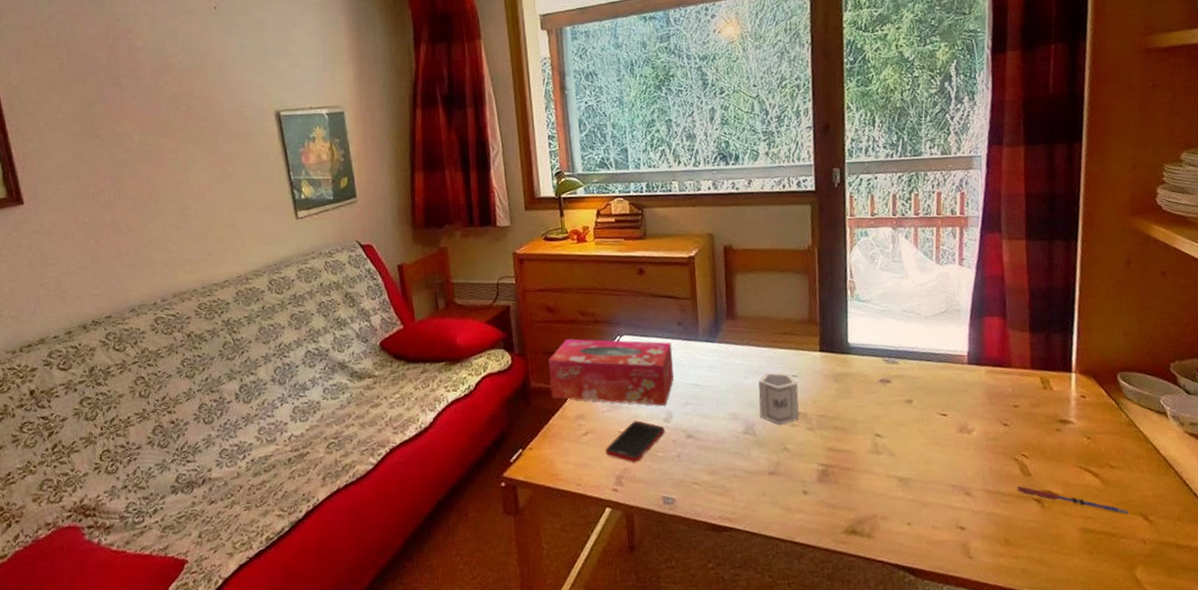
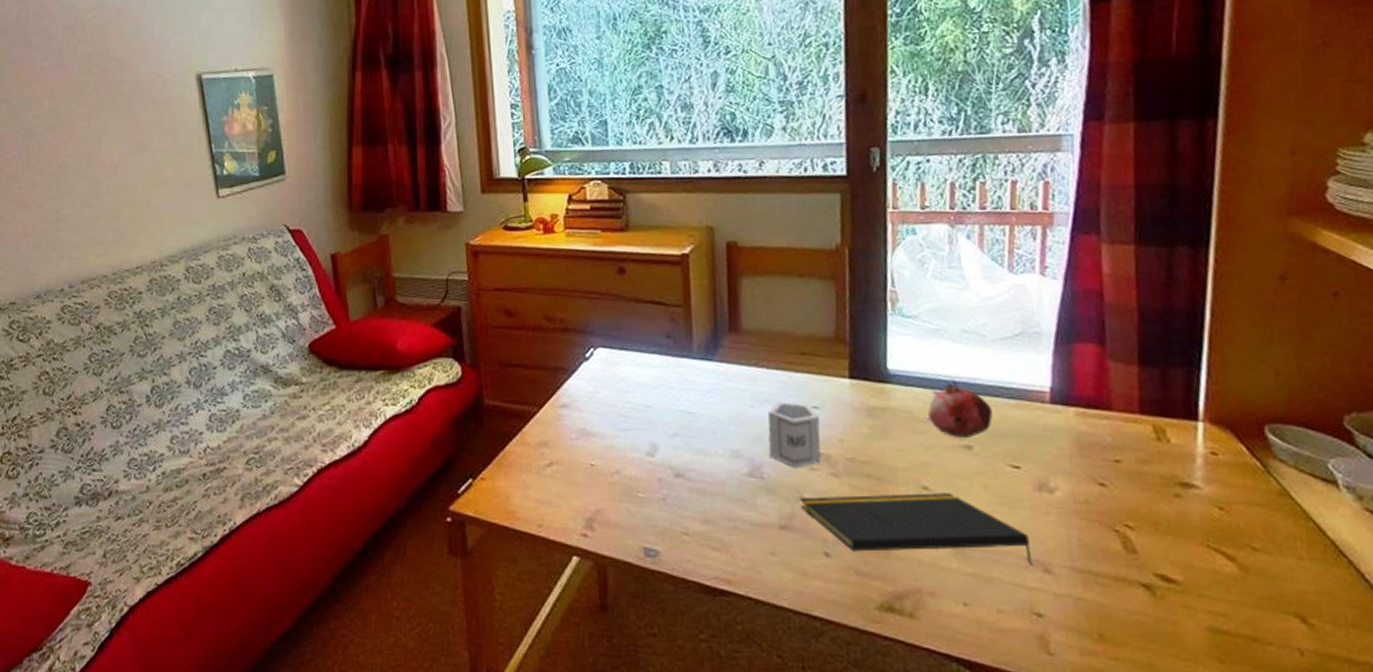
tissue box: present [549,339,674,406] -> none [506,349,660,436]
cell phone: present [605,421,665,463] -> none [573,452,648,504]
notepad: none [784,438,958,492] -> present [800,493,1033,567]
fruit: none [879,349,927,395] -> present [928,379,993,439]
pen: present [1017,486,1129,515] -> none [1117,566,1279,614]

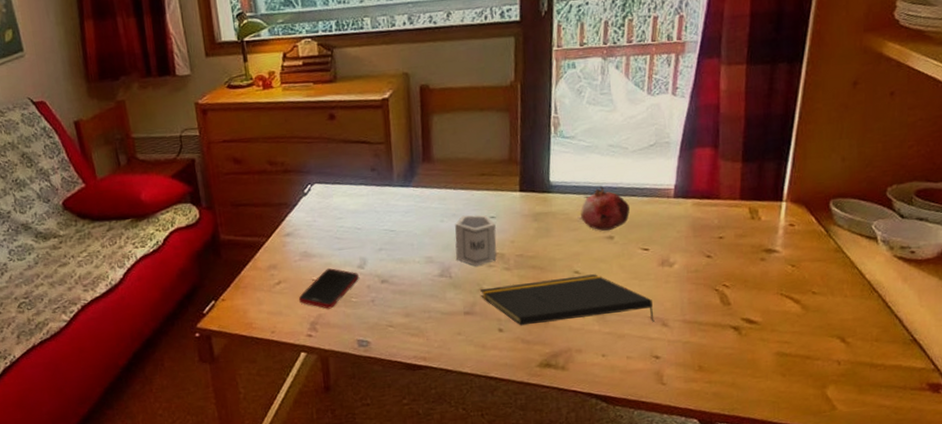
cell phone: none [573,452,648,504] -> present [298,268,359,309]

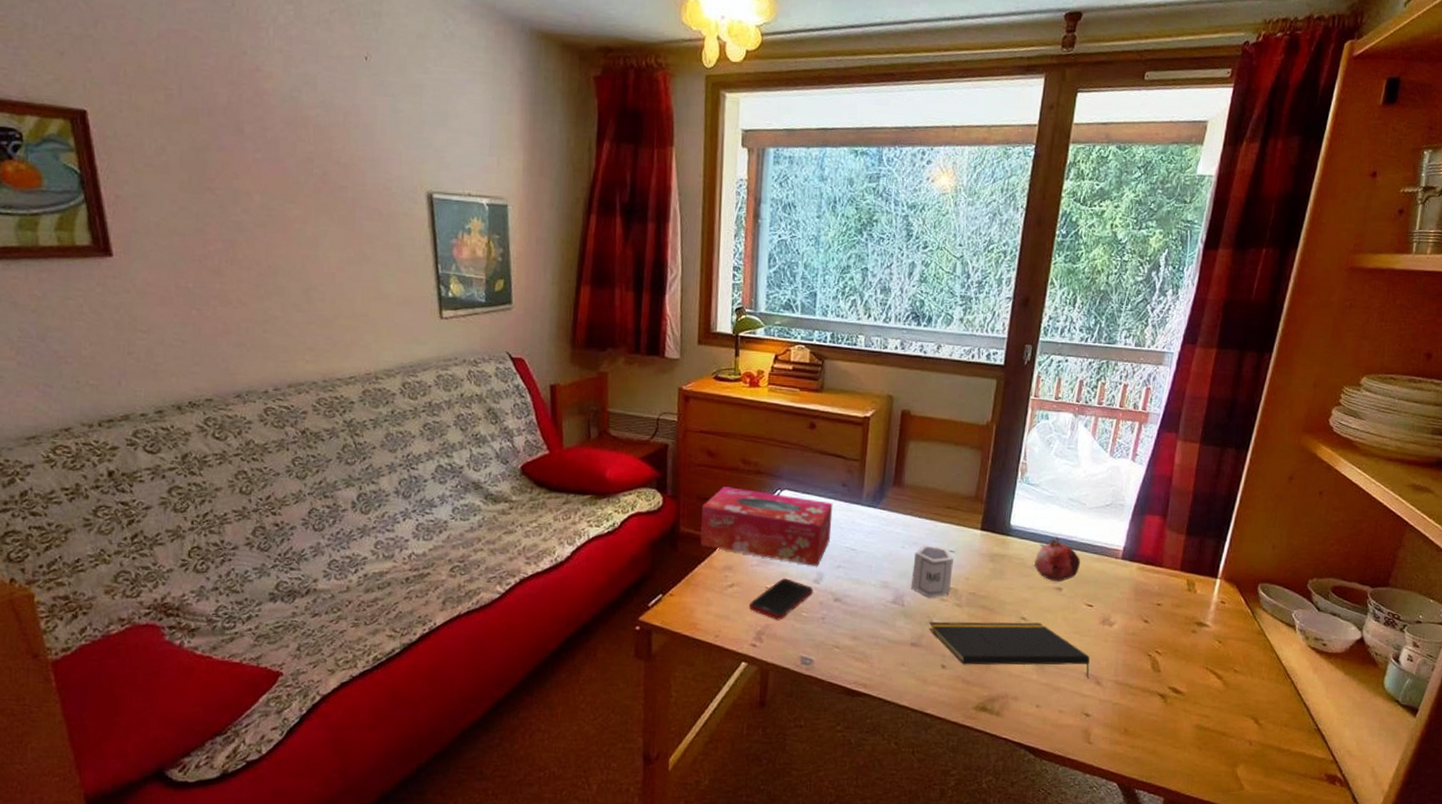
tissue box: none [238,188,367,253] -> present [700,487,833,566]

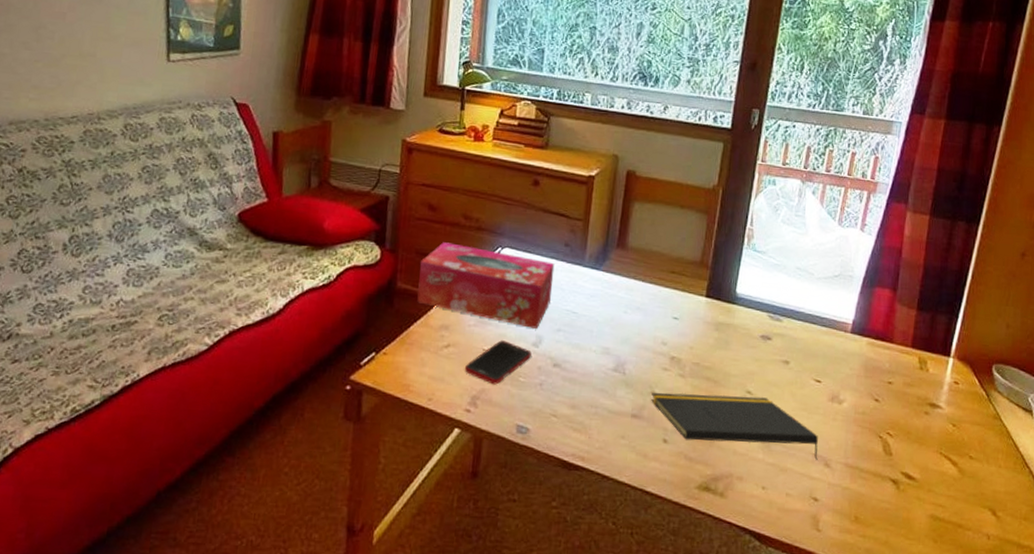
cup: present [911,545,954,598] -> none [633,310,677,367]
fruit: present [1035,536,1081,582] -> none [761,306,809,355]

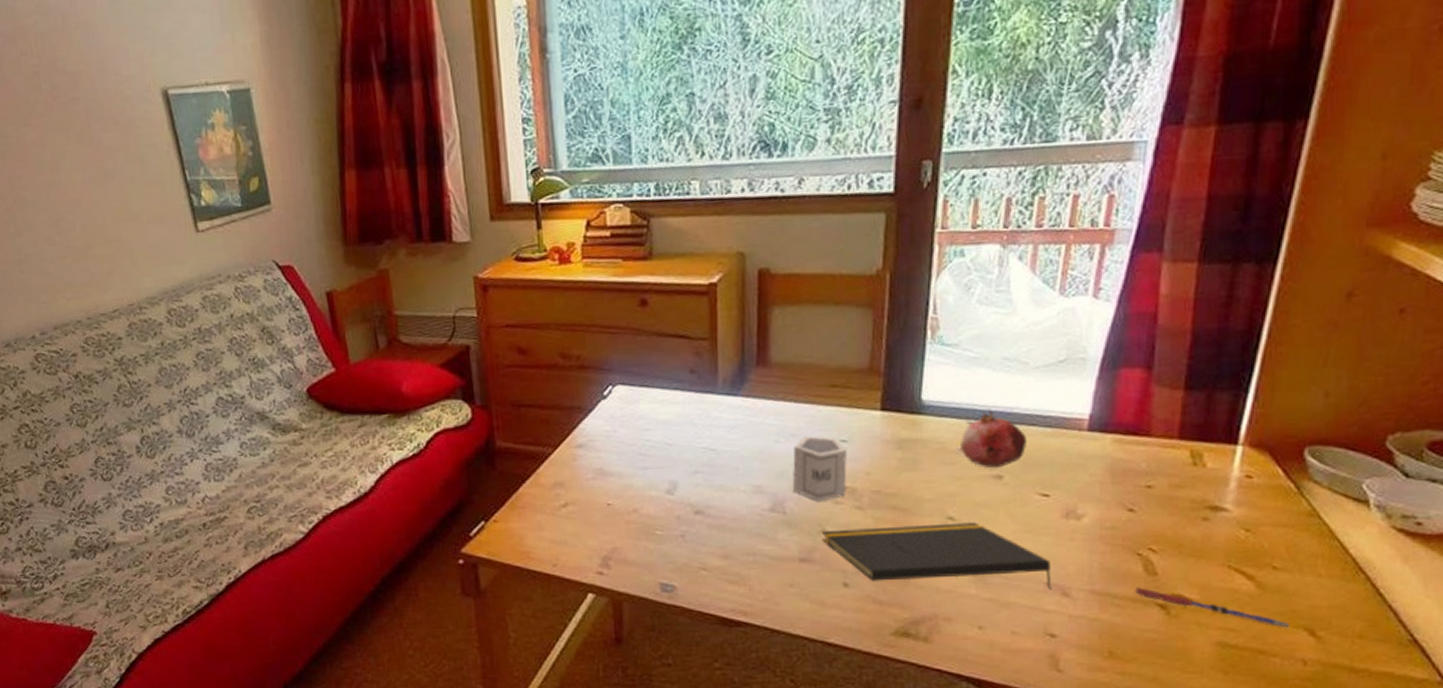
tissue box: present [417,242,555,329] -> none [519,388,682,474]
cell phone: present [464,340,532,385] -> none [588,491,666,542]
cup: none [633,310,677,367] -> present [793,436,847,501]
fruit: none [761,306,809,355] -> present [961,409,1028,469]
pen: none [876,464,979,508] -> present [1135,587,1289,628]

